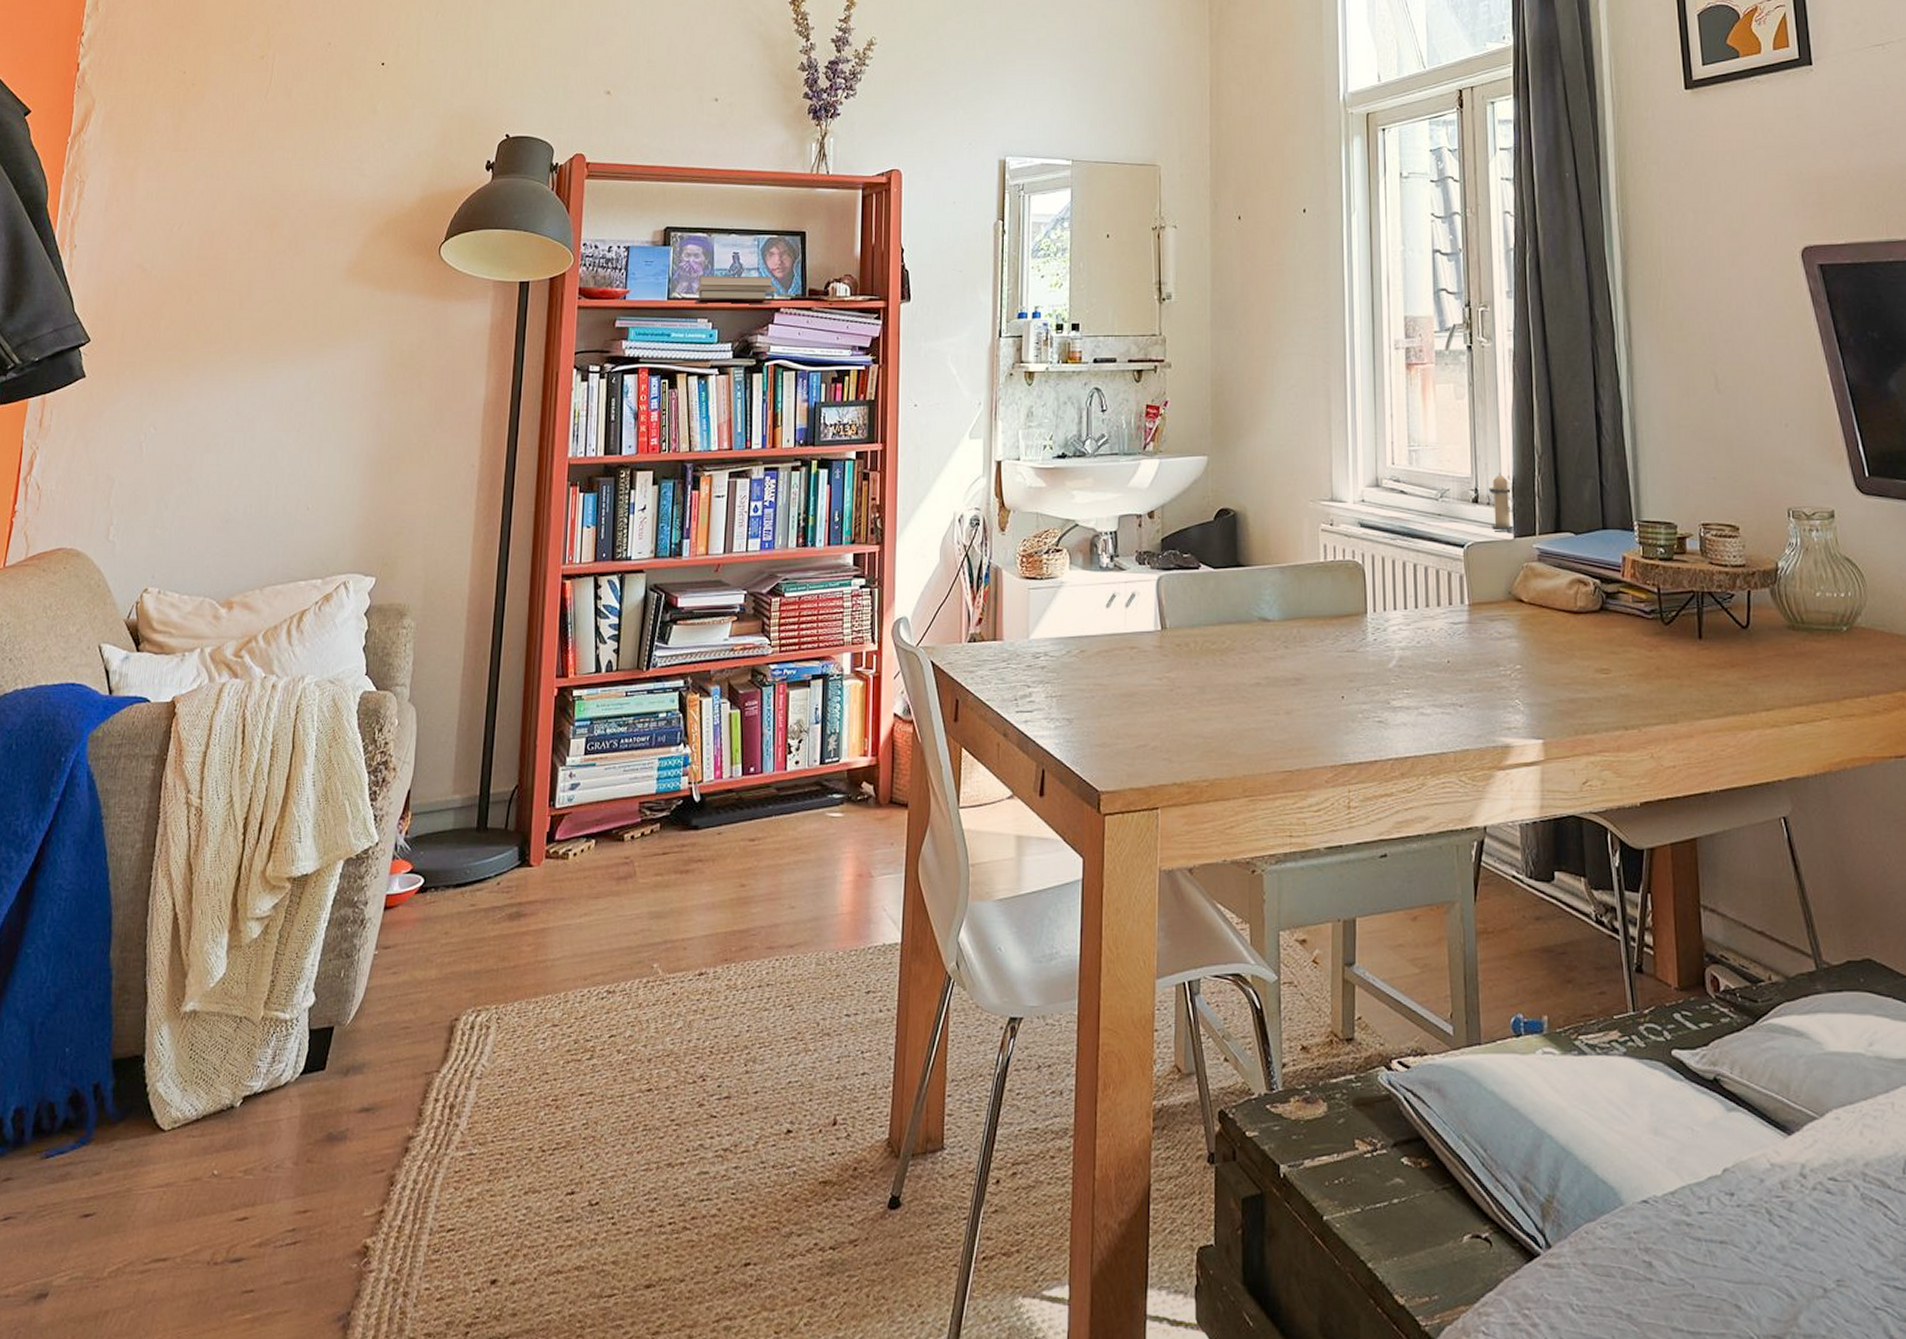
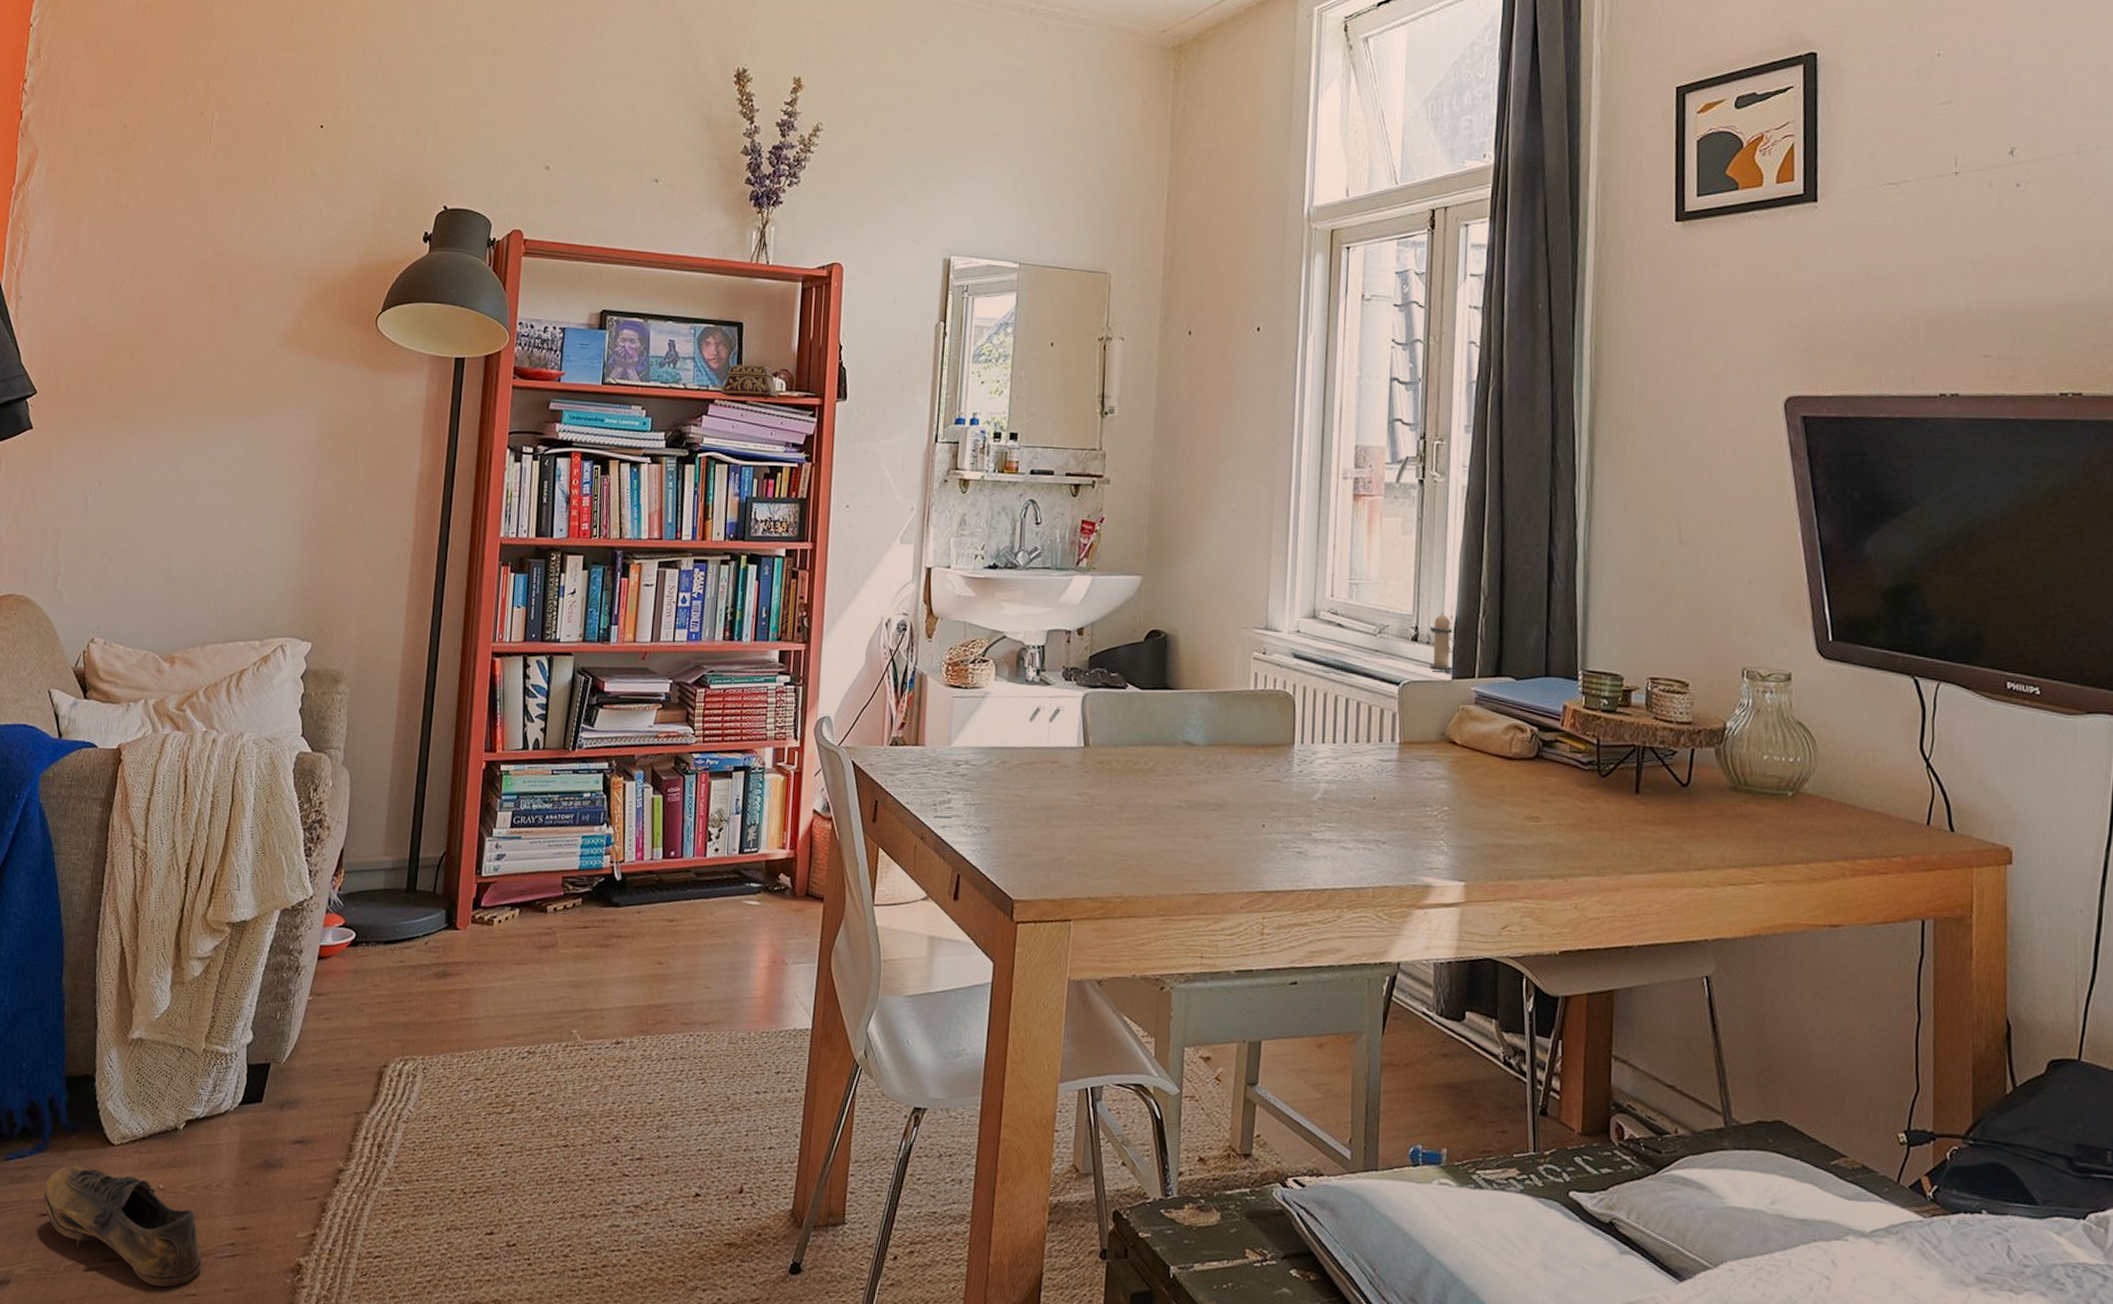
shoe: none [86,1158,261,1286] -> present [43,1166,203,1287]
books: present [695,276,777,304] -> none [629,362,712,394]
decorative box: none [785,272,844,305] -> present [720,364,779,398]

